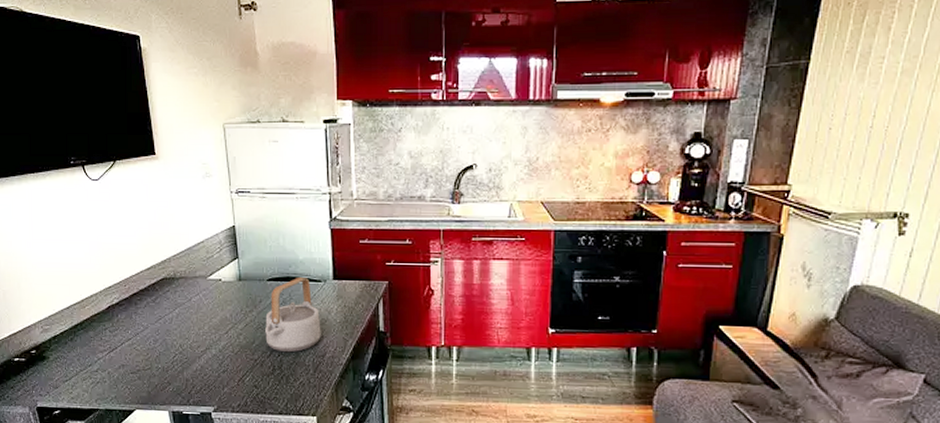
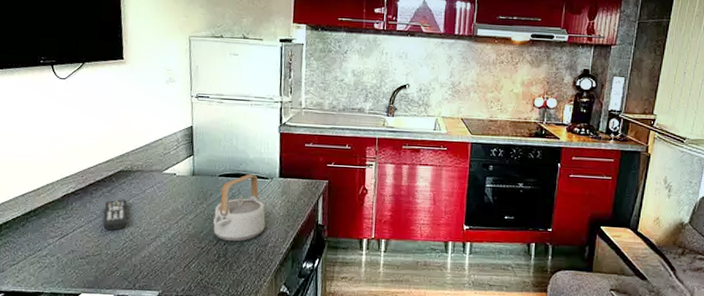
remote control: none [151,309,175,343] -> present [103,199,128,231]

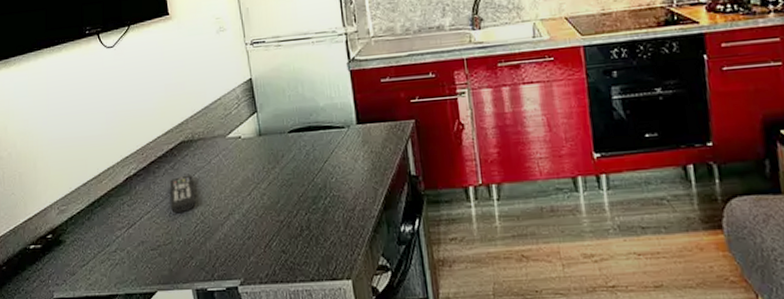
teapot: present [213,173,266,242] -> none [289,124,349,210]

